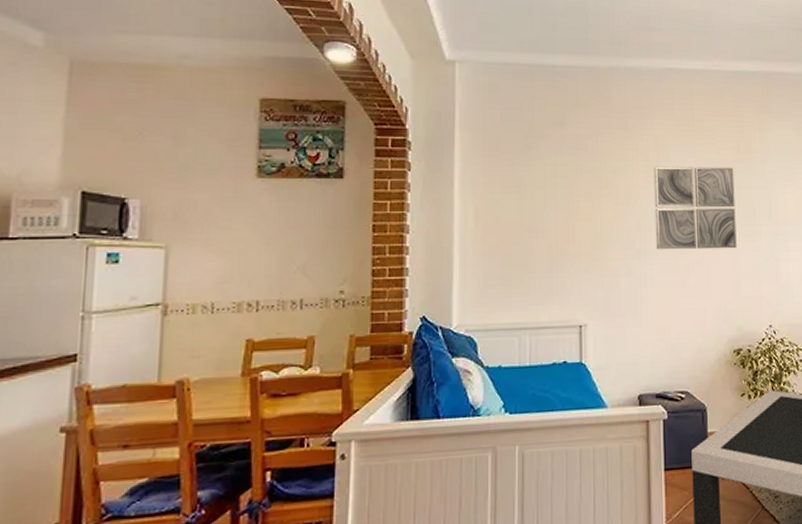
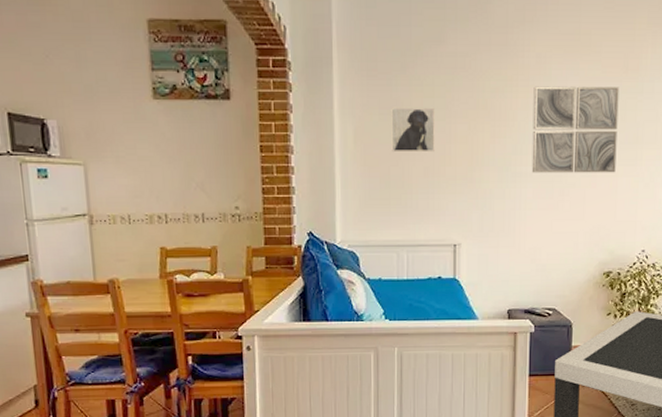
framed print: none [514,186,558,231] -> present [391,107,435,153]

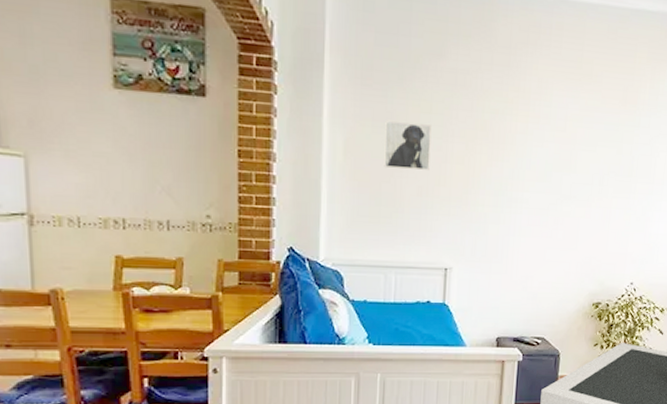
wall art: present [531,86,619,173] -> none [527,111,618,205]

